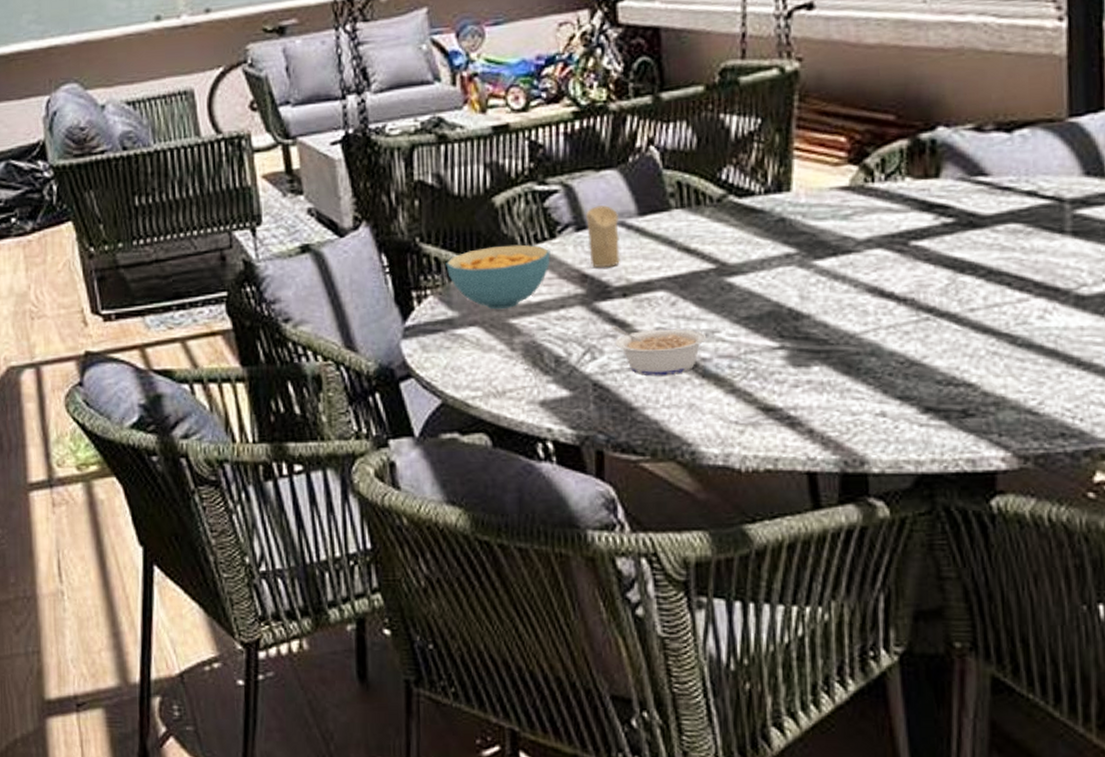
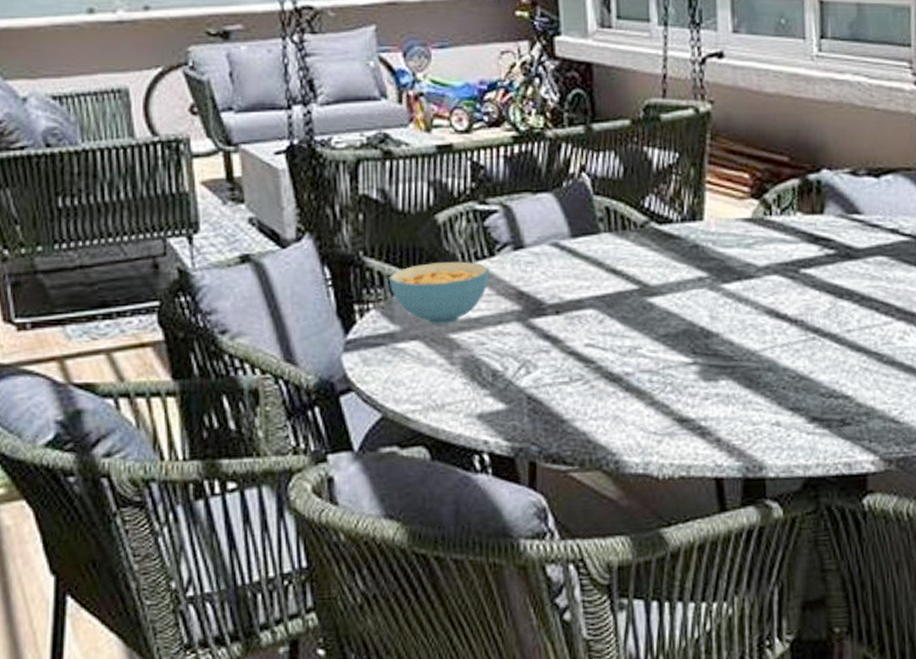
candle: present [586,204,620,268] -> none [523,226,554,286]
legume: present [610,325,707,376] -> none [544,341,630,390]

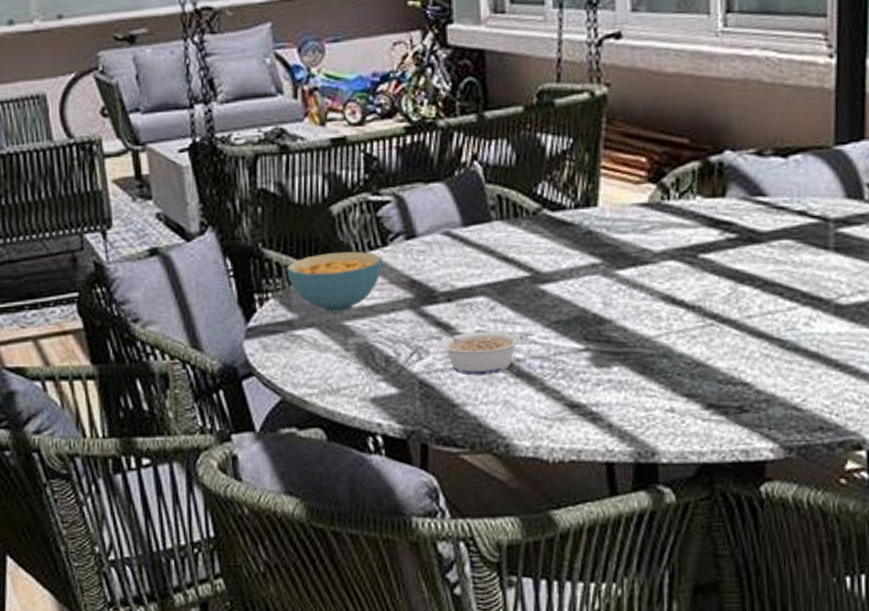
legume: none [544,341,630,390] -> present [435,328,521,375]

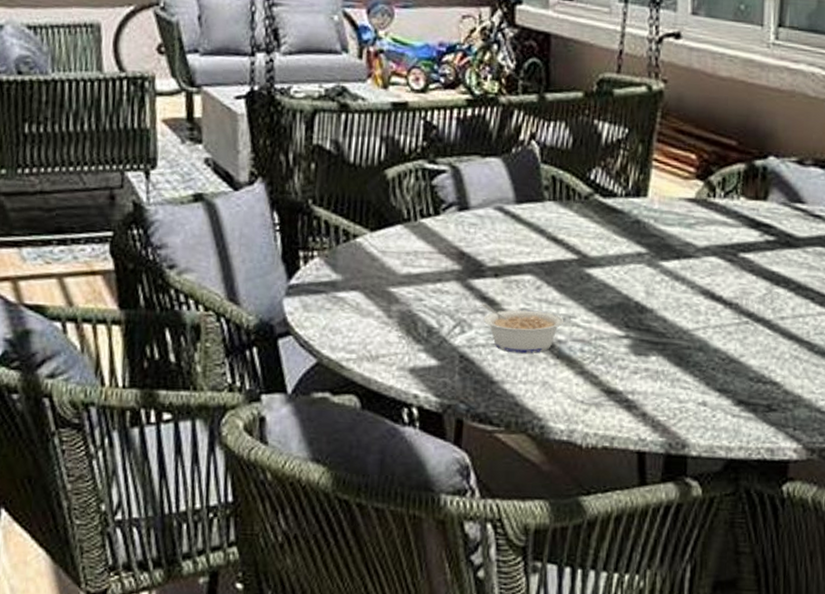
cereal bowl: present [286,251,383,313] -> none [334,216,434,278]

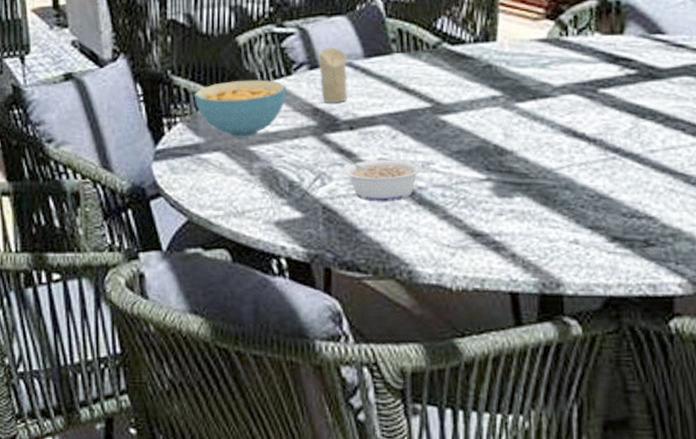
cereal bowl: none [334,216,434,278] -> present [194,80,287,138]
candle: none [468,188,498,248] -> present [318,47,348,104]

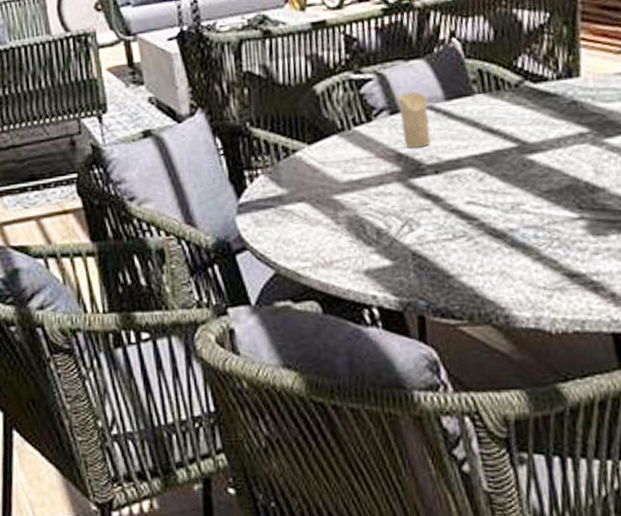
cereal bowl: present [194,80,287,138] -> none [274,127,368,187]
legume: present [338,155,423,202] -> none [425,200,513,246]

